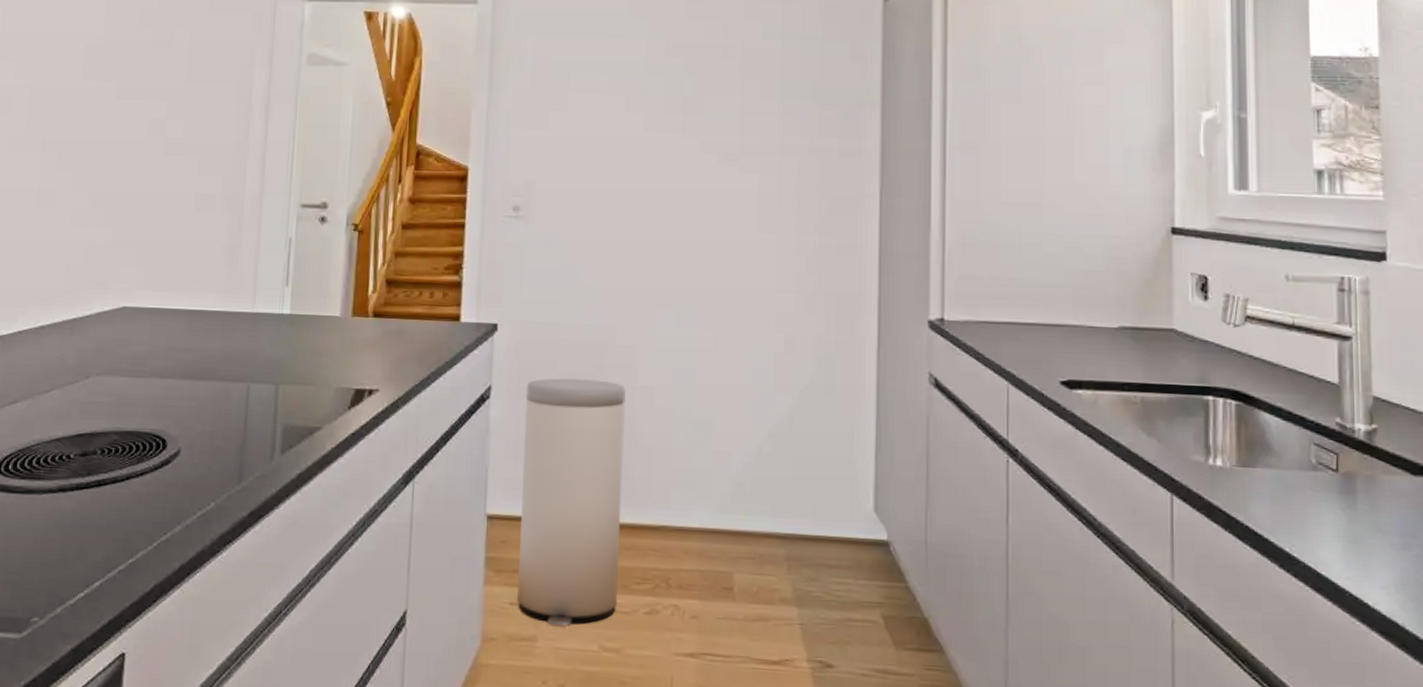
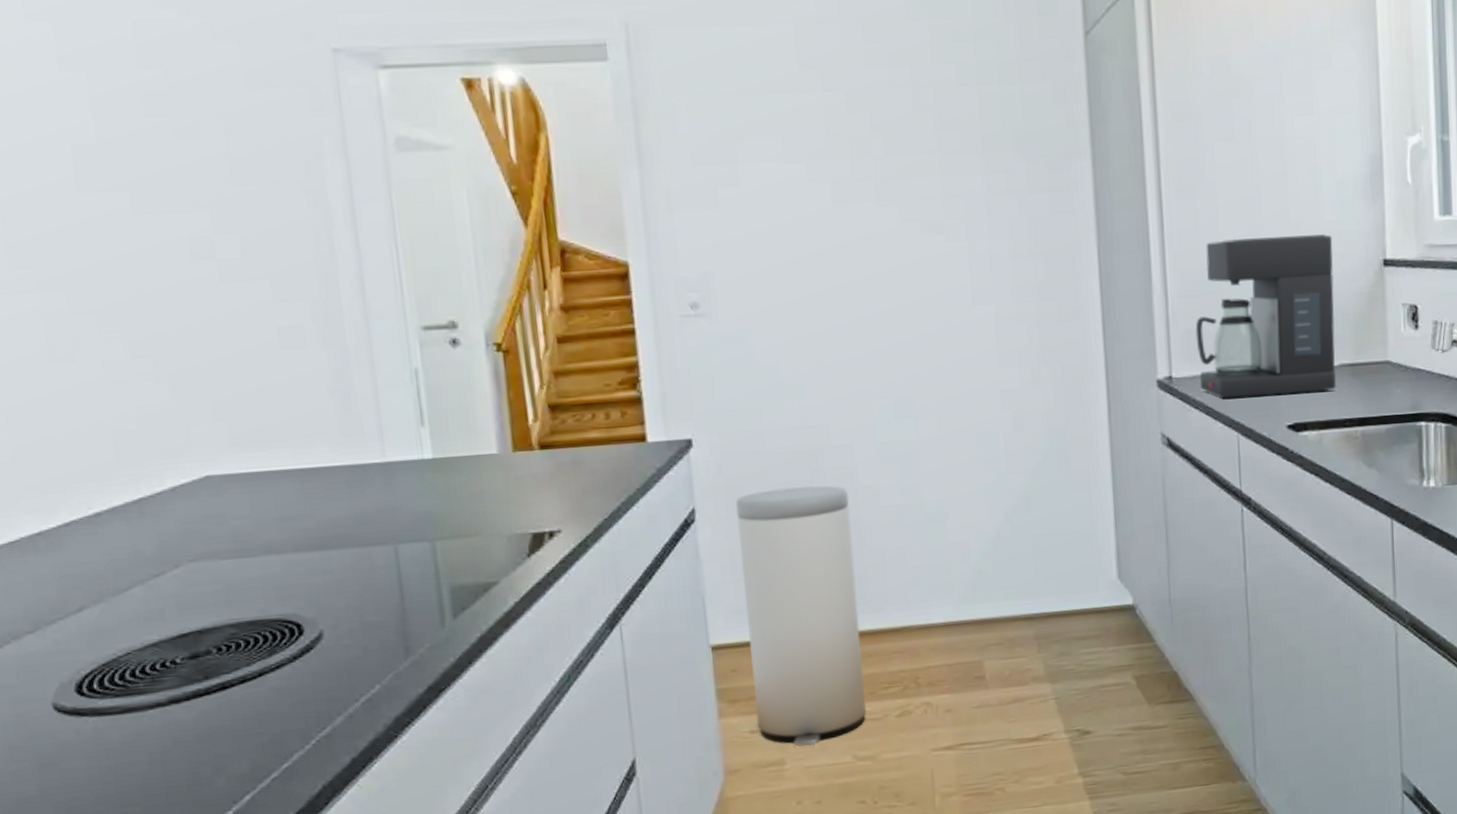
coffee maker: none [970,193,1118,351] -> present [1195,234,1337,398]

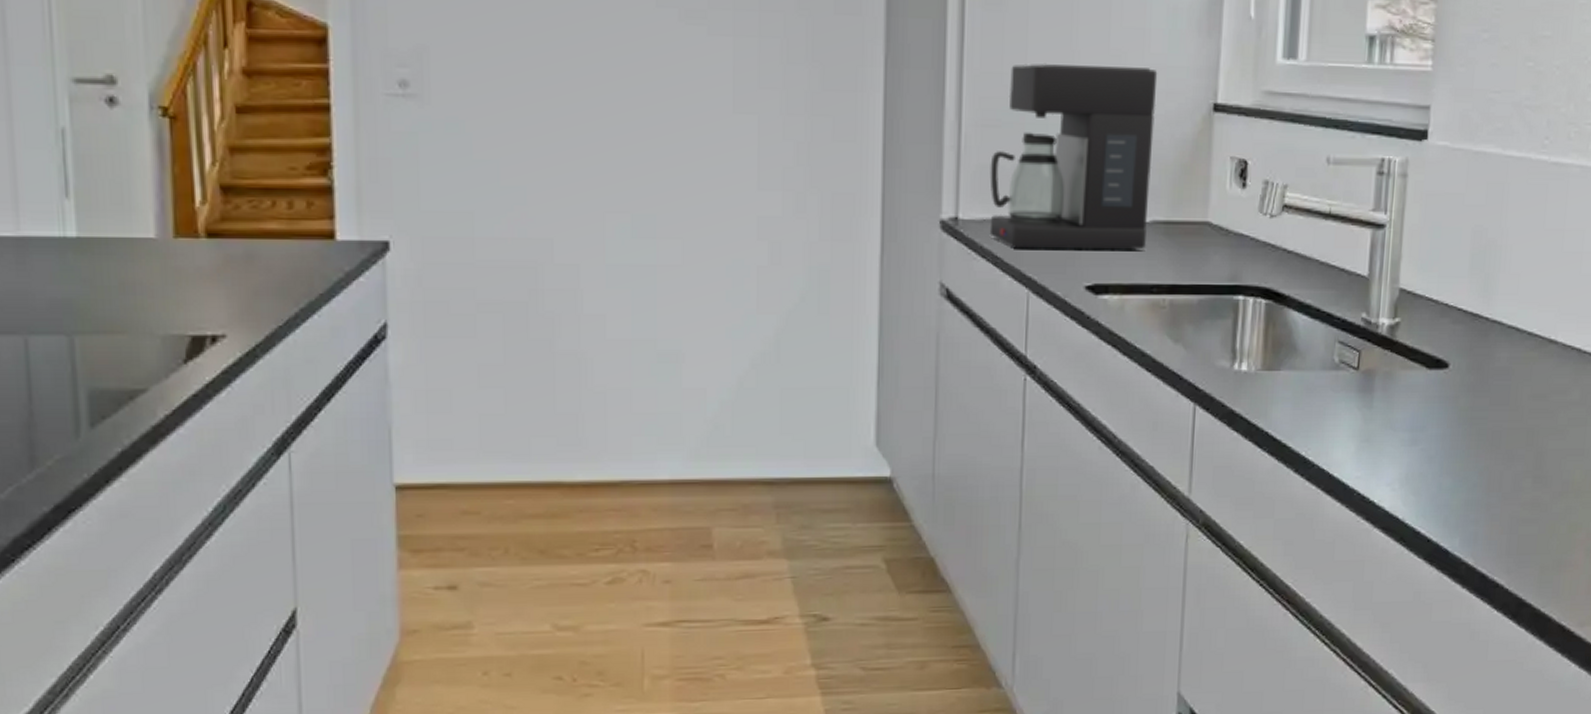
pedal bin: present [735,485,867,747] -> none [435,307,572,610]

